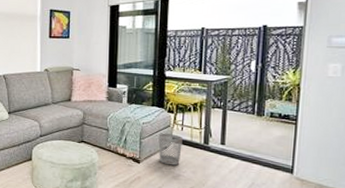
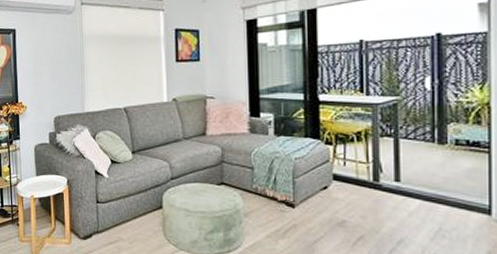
wastebasket: present [158,133,183,166] -> none [316,170,346,209]

